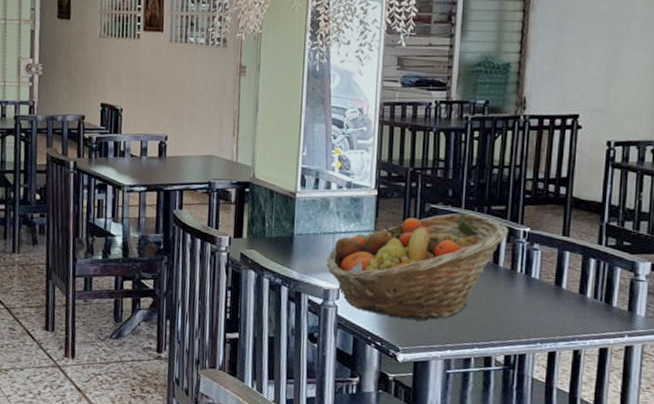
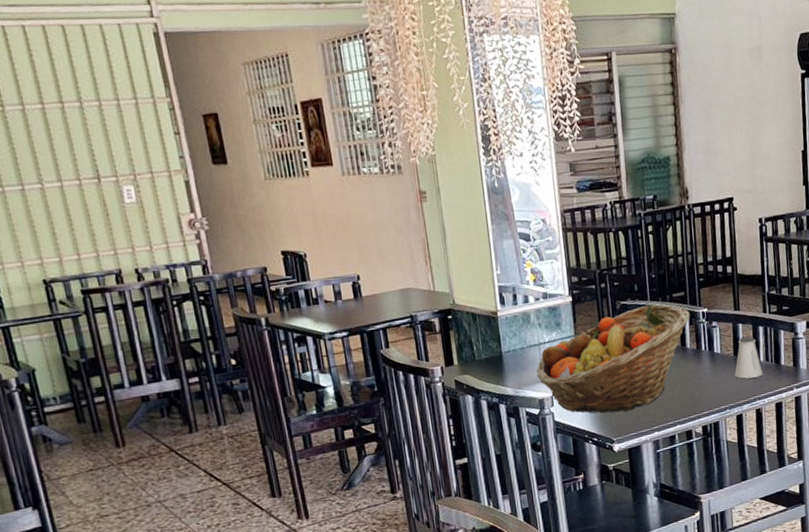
saltshaker: none [553,266,588,315] -> present [734,336,763,379]

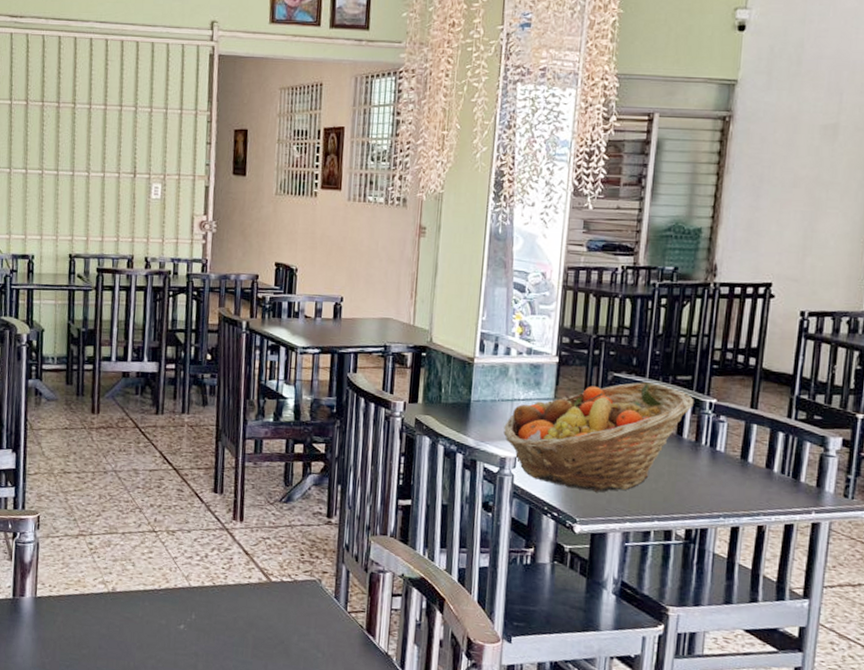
saltshaker: present [734,336,763,379] -> none [737,439,775,490]

